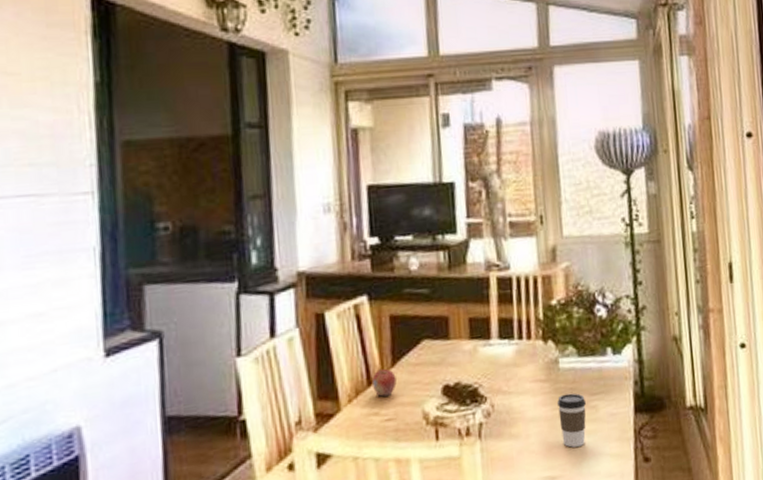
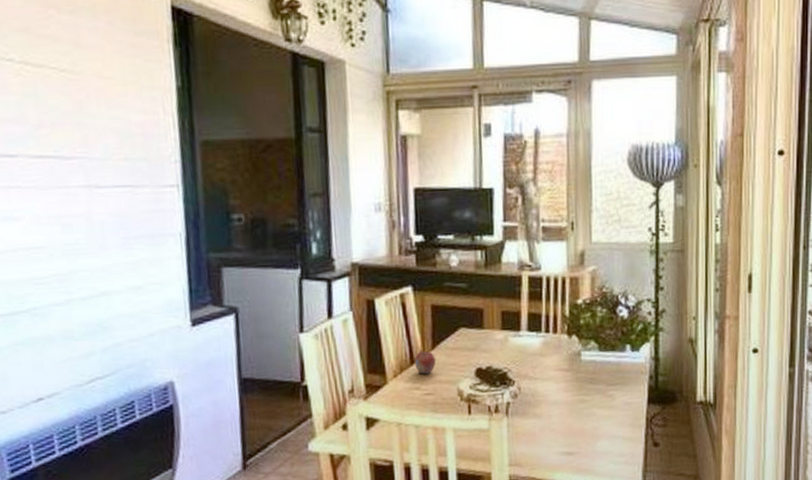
coffee cup: present [557,393,586,448] -> none [578,382,604,429]

